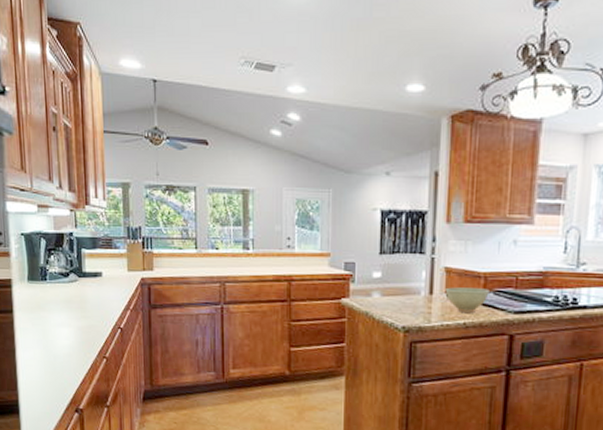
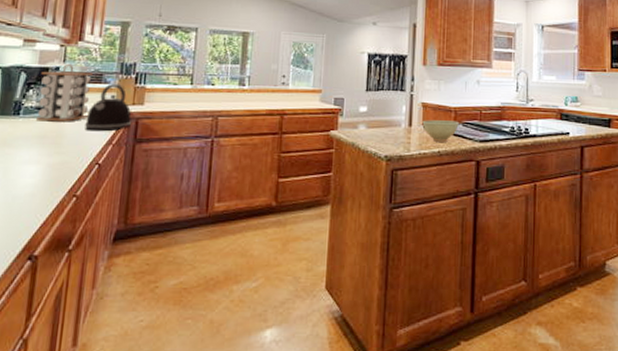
spice rack: none [58,228,105,288] -> present [37,63,93,122]
kettle: none [103,248,145,297] -> present [85,83,132,132]

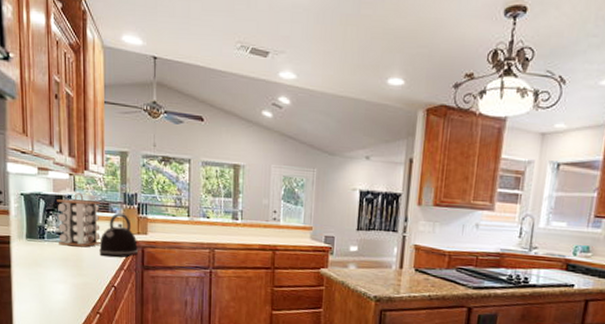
bowl: present [422,120,459,142] -> none [413,263,453,286]

